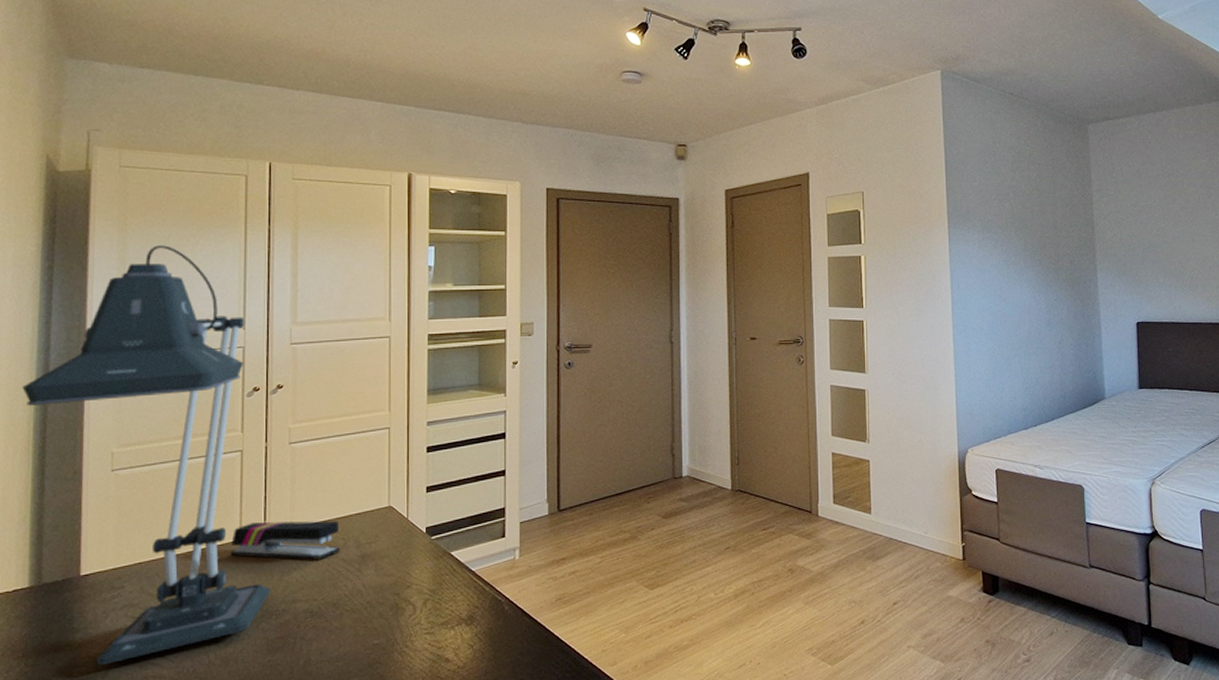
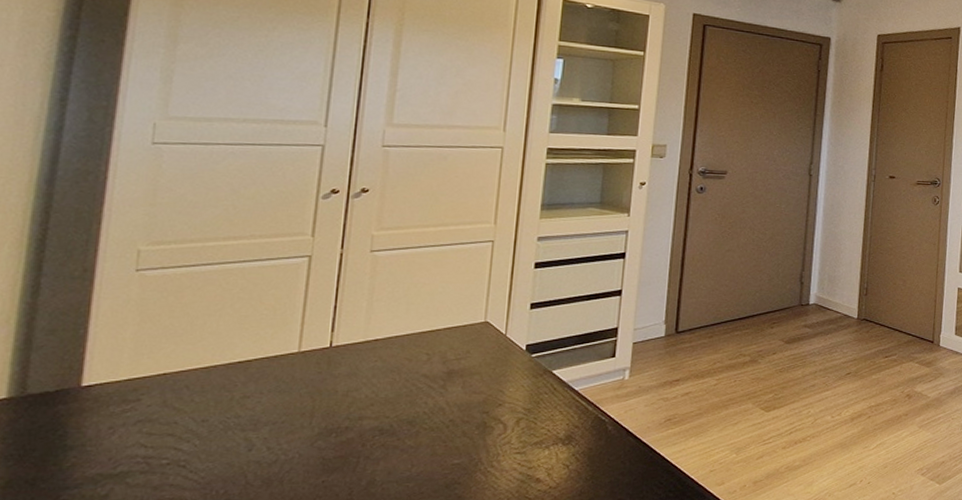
desk lamp: present [22,245,270,665] -> none [19,26,332,487]
stapler: present [230,520,340,560] -> none [284,334,423,375]

